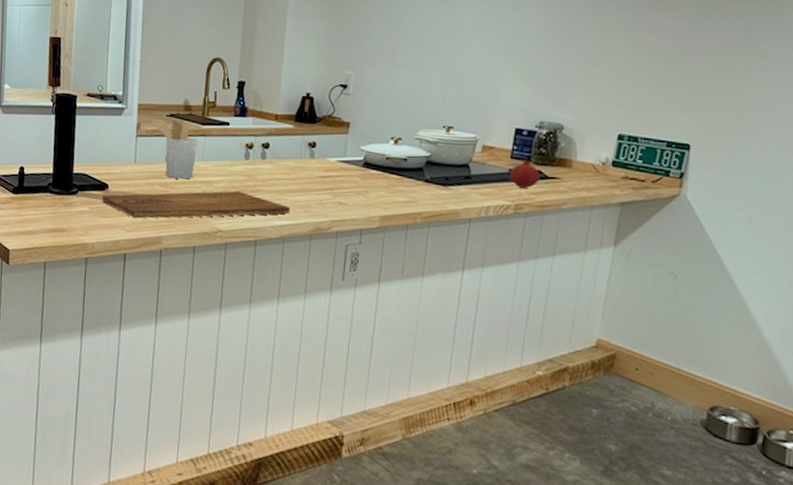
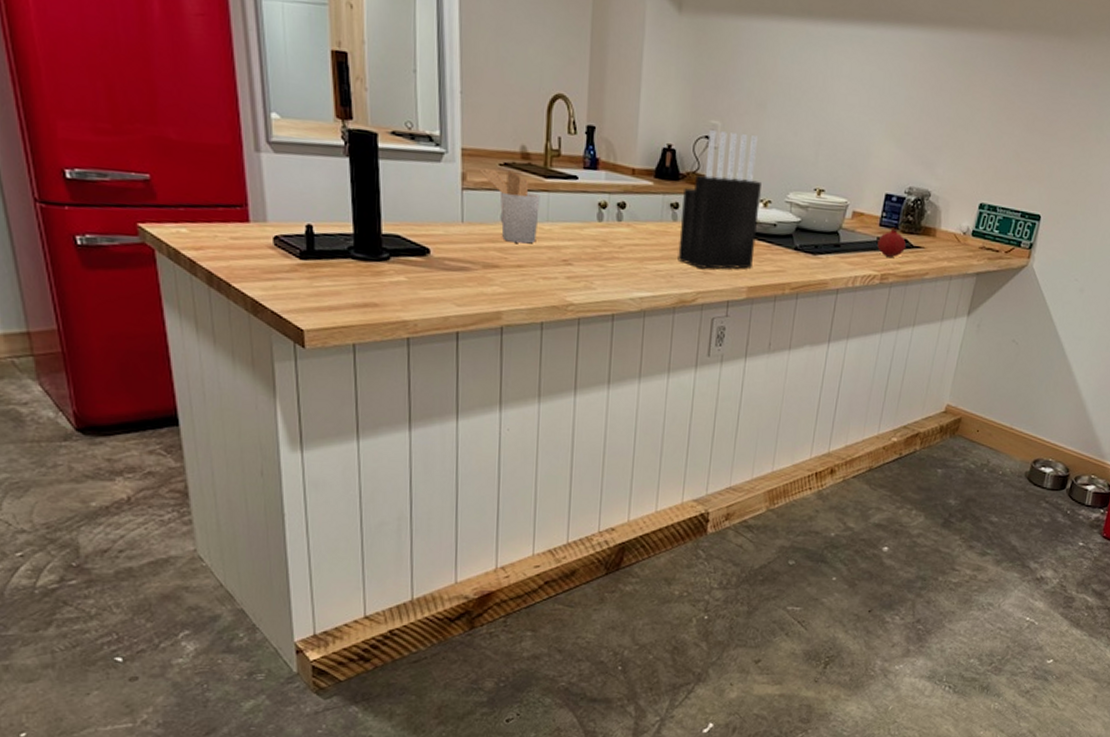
cutting board: present [102,191,290,219] -> none [423,258,651,291]
knife block: none [314,79,392,200] -> present [678,130,761,269]

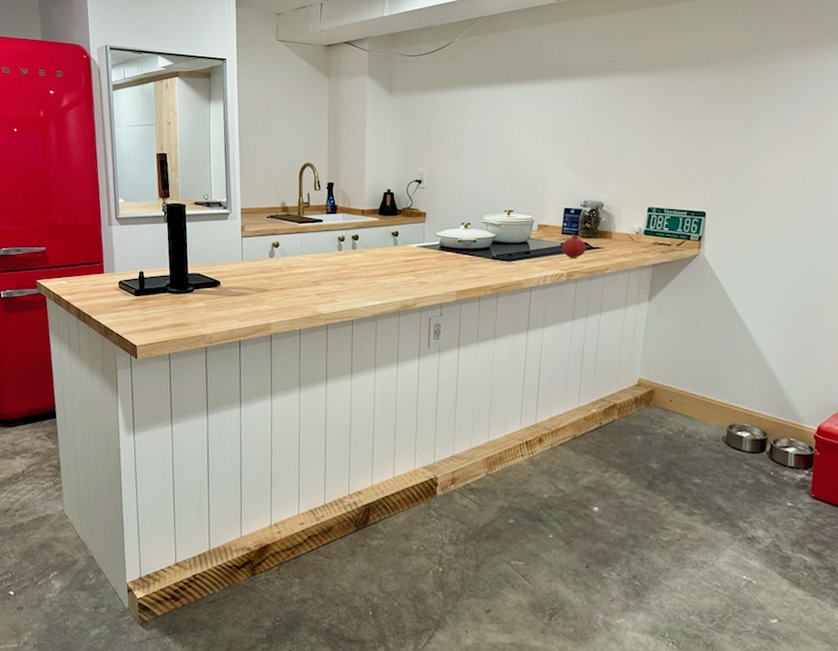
utensil holder: present [481,169,540,244] -> none [254,220,296,272]
knife block: present [678,130,761,269] -> none [400,175,461,279]

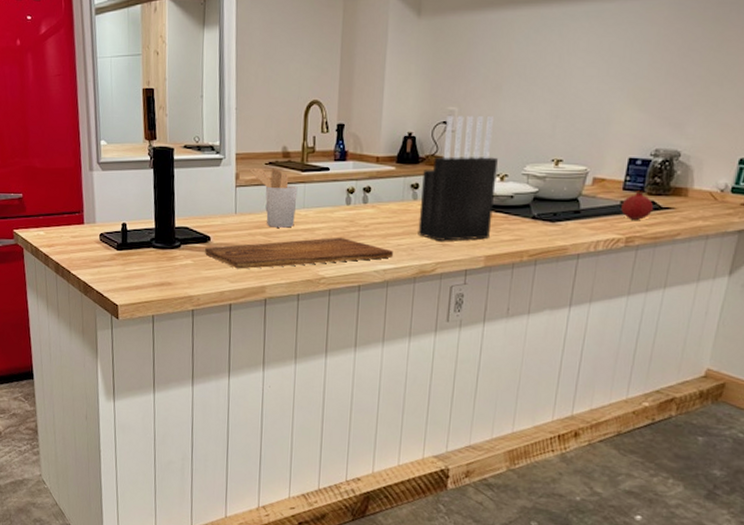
cutting board: none [216,278,380,309] -> present [205,237,393,269]
utensil holder: none [254,220,296,272] -> present [250,168,298,228]
knife block: none [400,175,461,279] -> present [418,116,498,241]

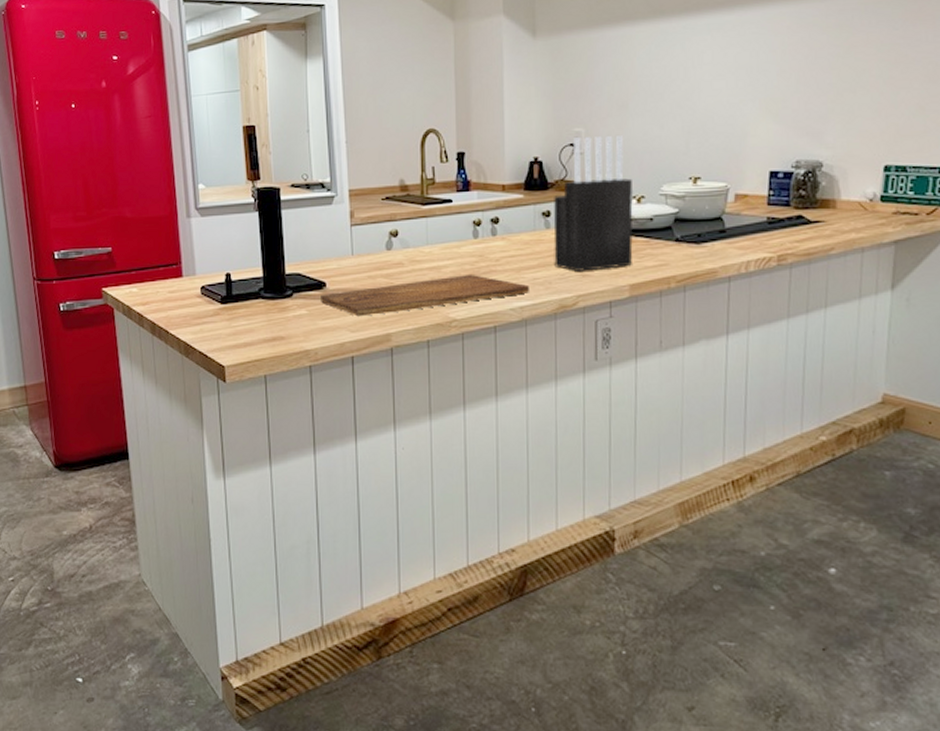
utensil holder: present [250,168,298,228] -> none [366,203,419,268]
fruit: present [621,189,654,220] -> none [768,203,803,236]

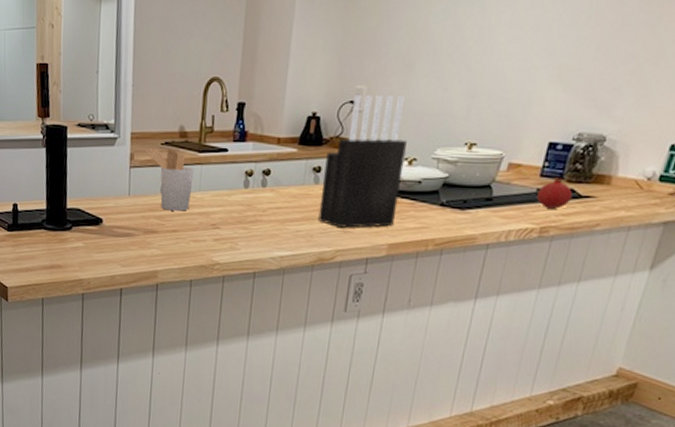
cutting board: present [321,273,529,317] -> none [97,221,291,253]
utensil holder: none [366,203,419,268] -> present [145,148,194,211]
fruit: none [768,203,803,236] -> present [537,176,573,209]

